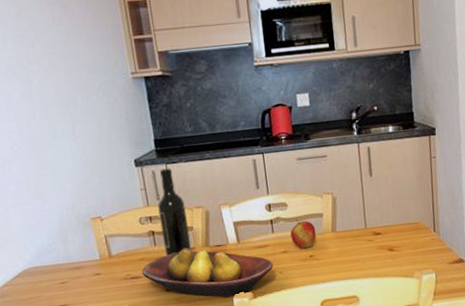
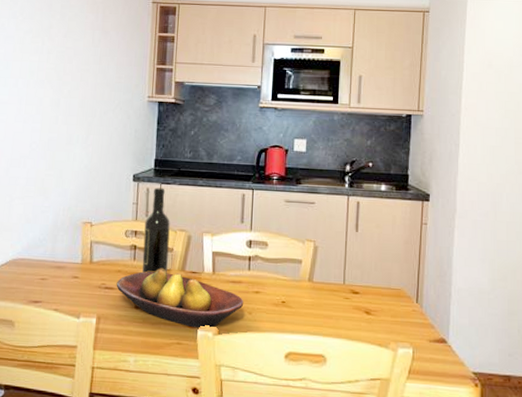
apple: present [290,218,316,249] -> none [266,260,292,293]

